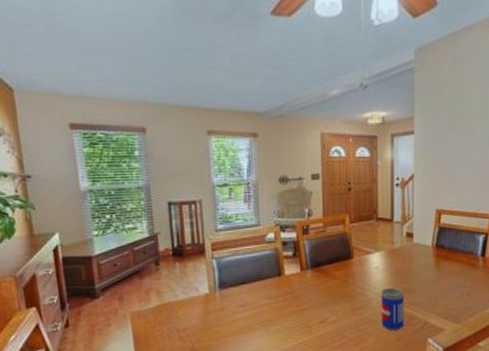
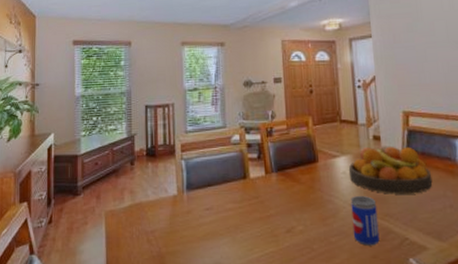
fruit bowl: none [381,242,455,286] -> present [348,146,433,194]

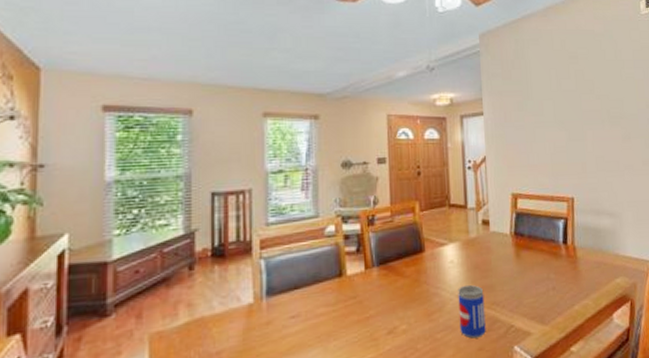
fruit bowl: present [348,146,433,194] -> none [456,230,538,281]

